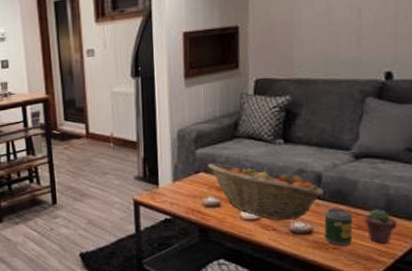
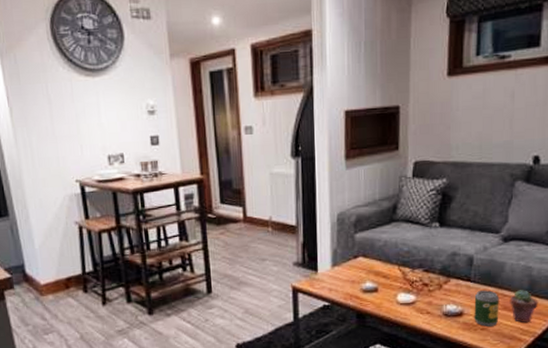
fruit basket: present [208,163,324,220] -> none [366,247,474,303]

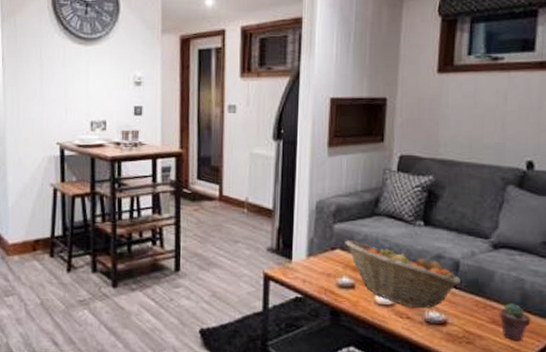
fruit basket: none [366,247,474,303] -> present [345,240,460,308]
soda can: present [474,290,499,327] -> none [459,299,488,341]

